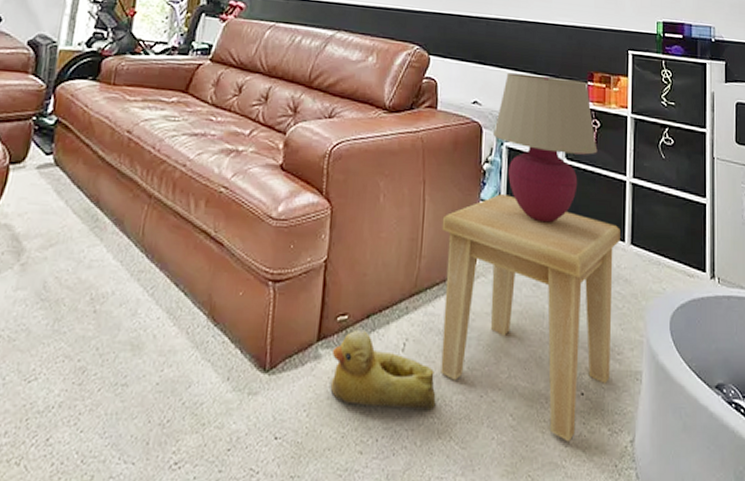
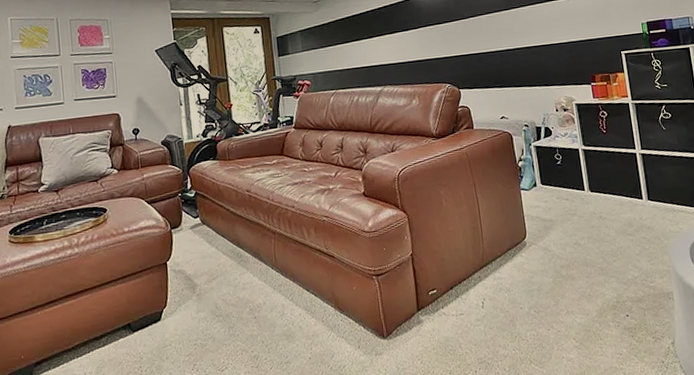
rubber duck: present [330,329,436,411] -> none [430,297,515,350]
side table: present [440,194,620,442] -> none [493,181,647,351]
table lamp: present [493,72,598,223] -> none [521,83,609,197]

